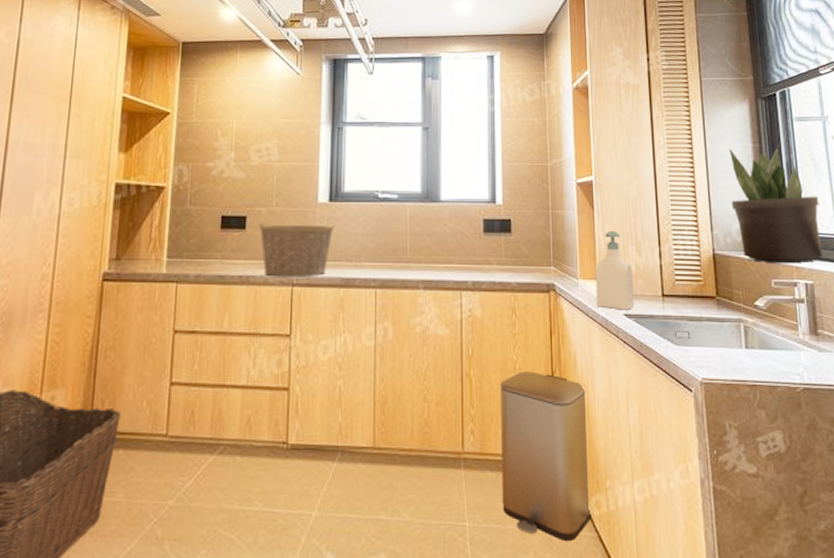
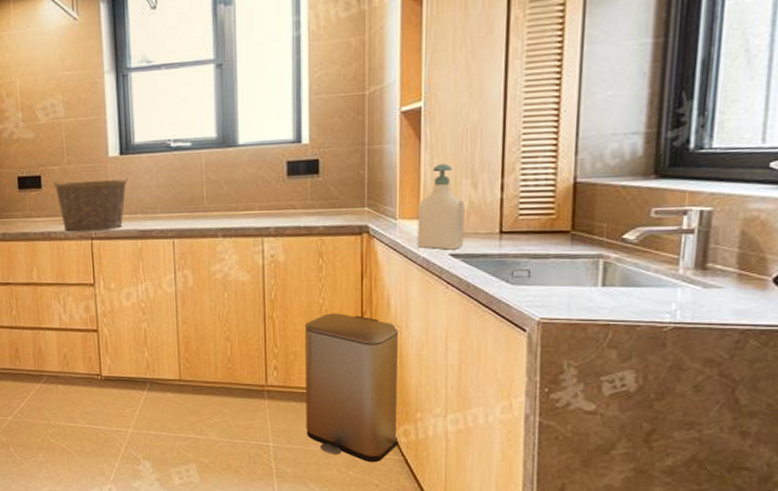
planter: present [728,148,823,262] -> none [609,40,744,189]

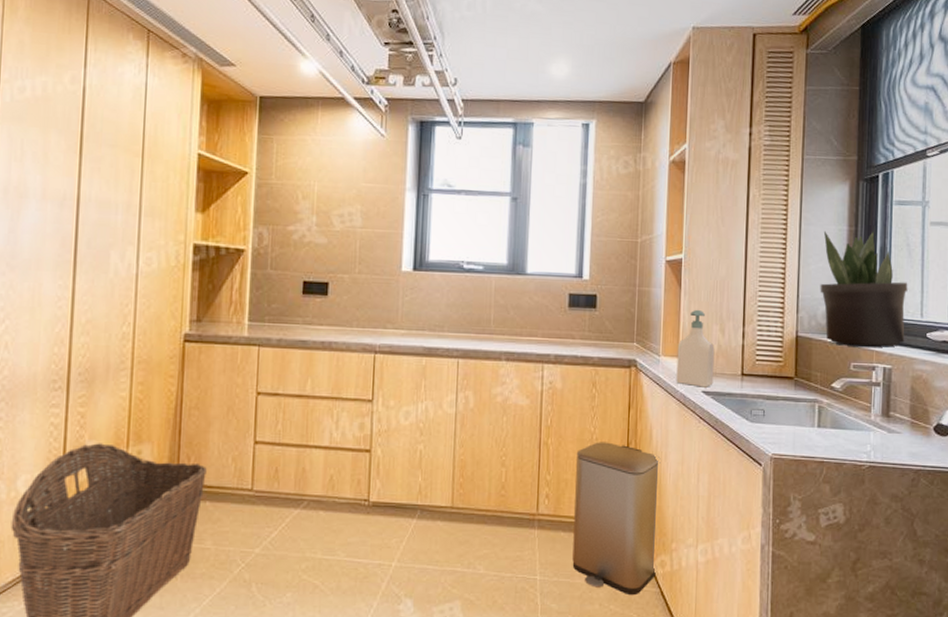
basket: present [53,178,128,233] -> none [341,290,418,346]
planter: none [609,40,744,189] -> present [820,230,908,347]

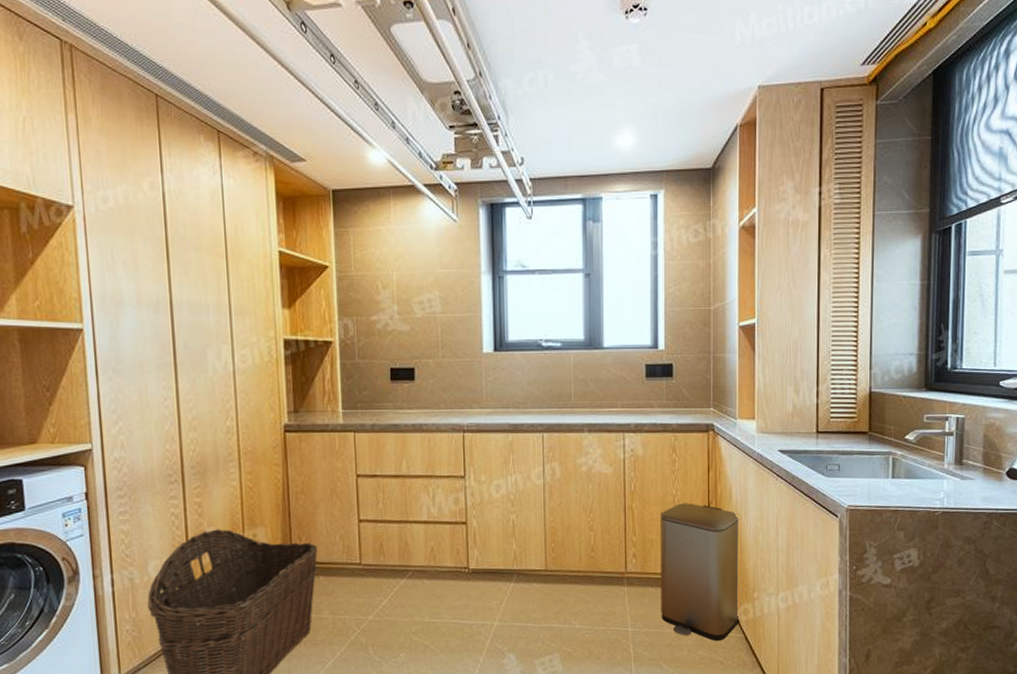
soap bottle: present [676,309,715,387] -> none [753,372,790,447]
planter: present [820,230,908,347] -> none [892,284,981,399]

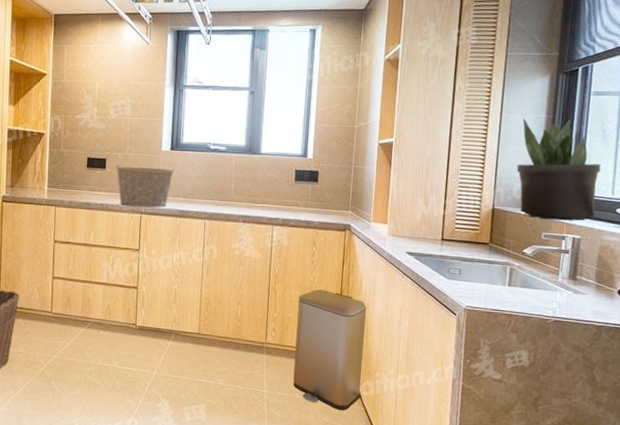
basket: none [427,374,501,426] -> present [115,165,175,209]
planter: none [892,284,981,399] -> present [516,118,601,220]

